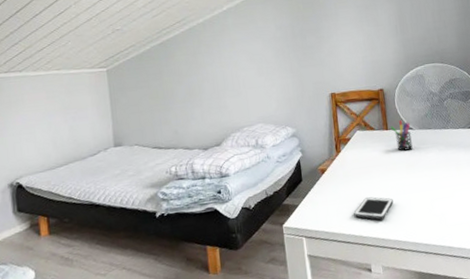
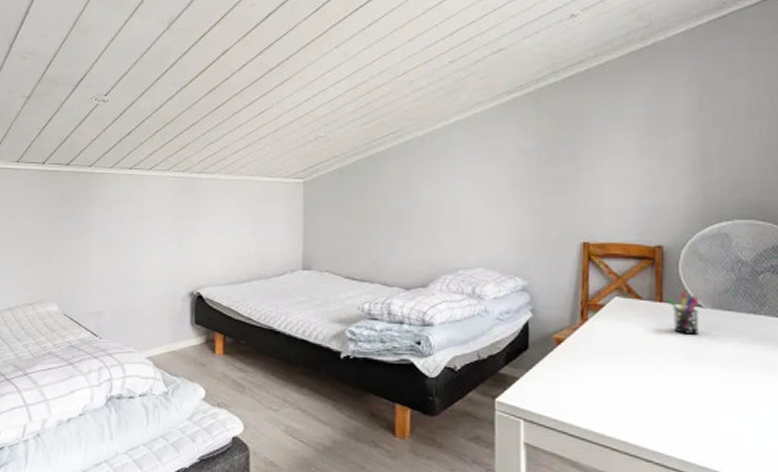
cell phone: present [353,196,394,220] -> none [596,385,658,421]

